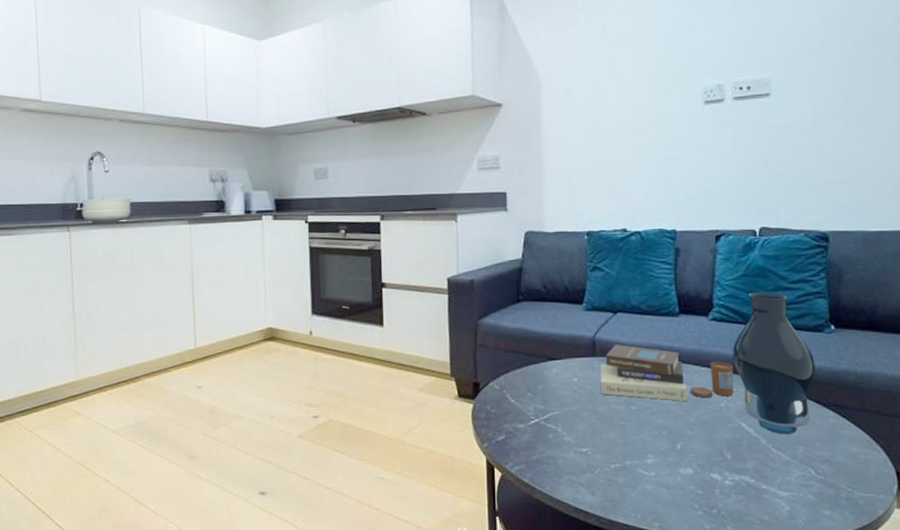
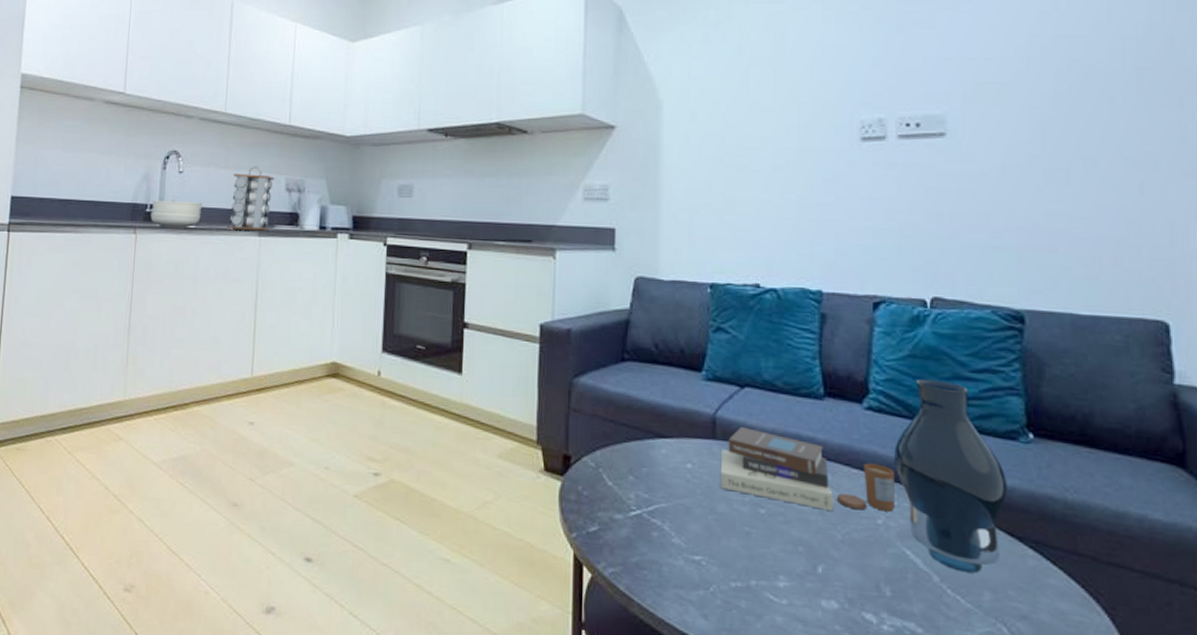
spice rack: none [157,161,199,221] -> present [227,166,275,232]

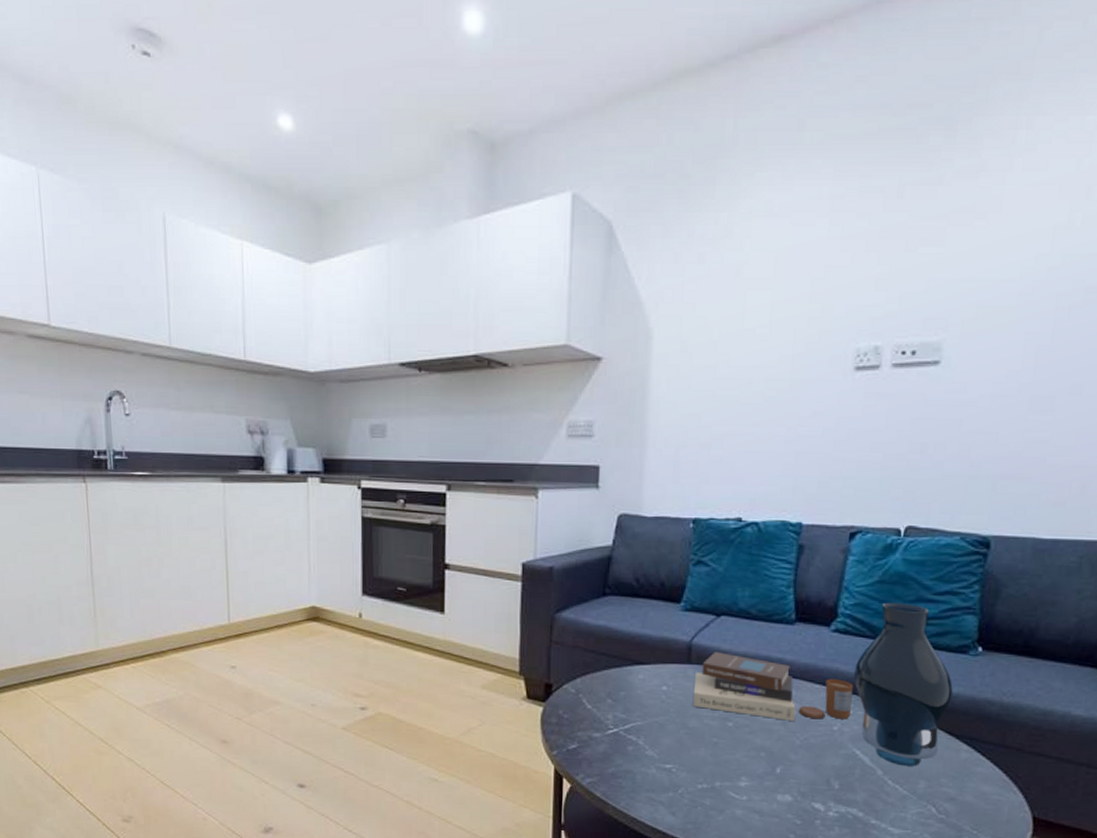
bowl: present [150,200,203,230] -> none [99,445,157,477]
spice rack: present [227,166,275,232] -> none [186,407,234,478]

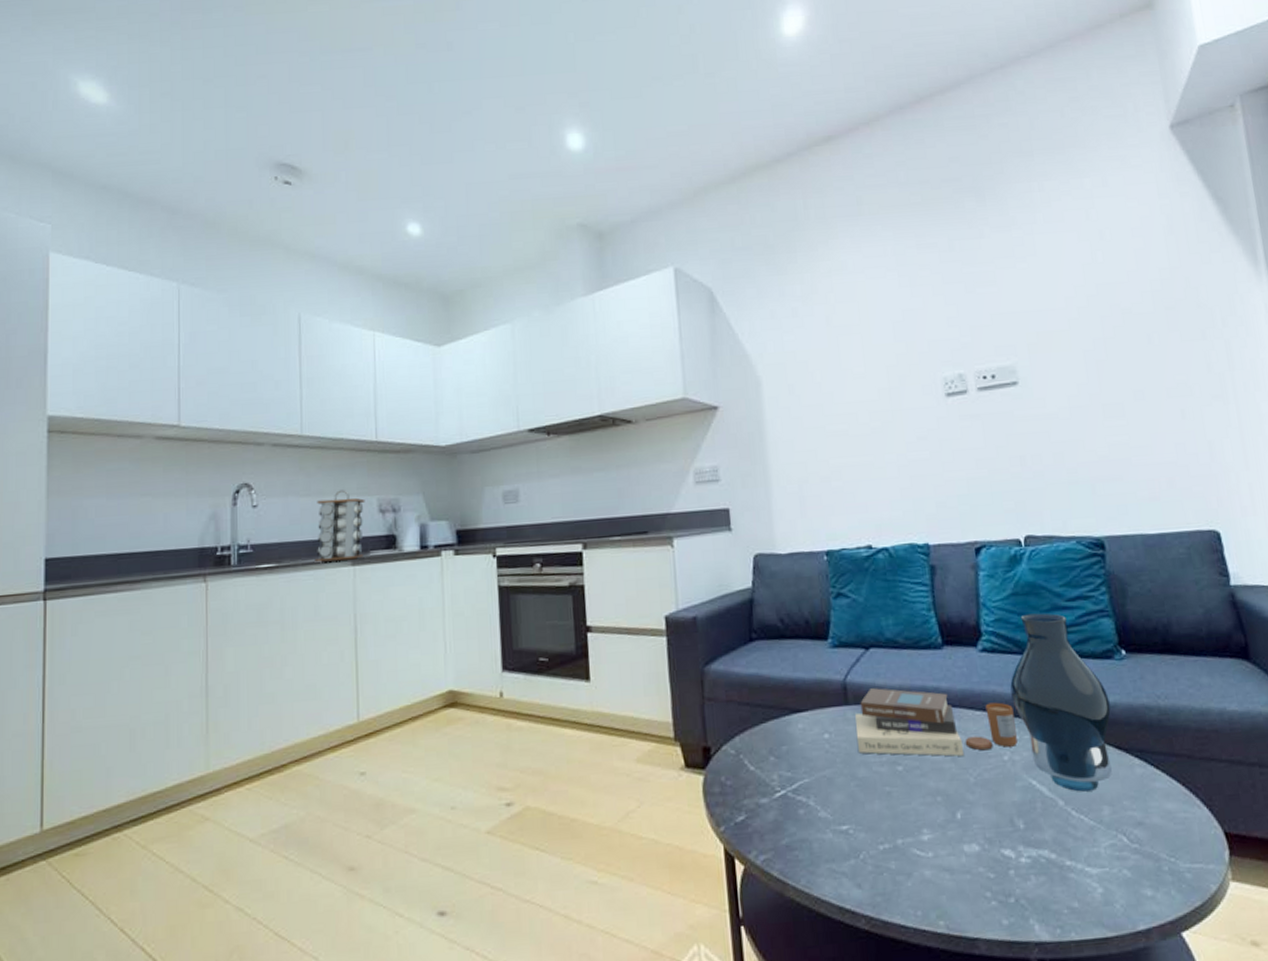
spice rack: none [186,407,234,478] -> present [314,489,365,563]

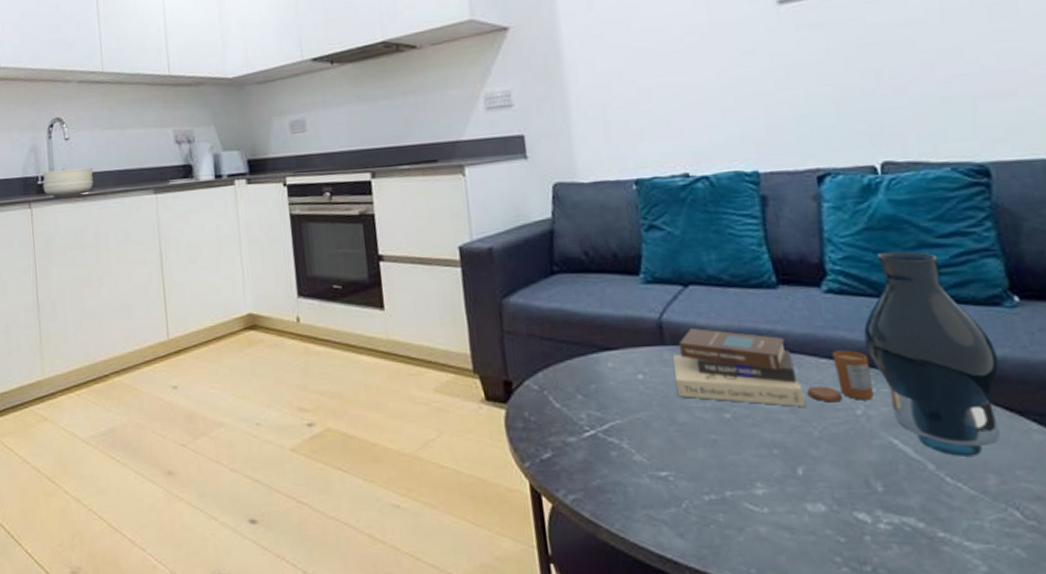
bowl: none [222,537,284,572] -> present [42,167,94,199]
spice rack: present [314,489,365,563] -> none [120,122,165,192]

